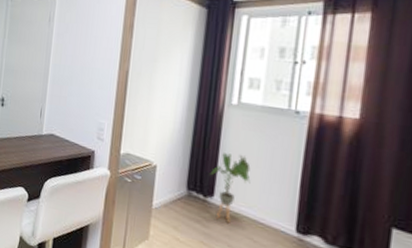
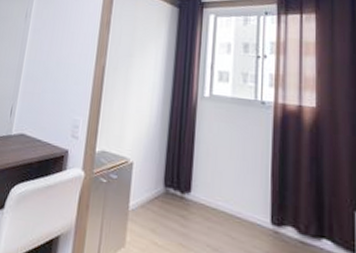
house plant: present [209,153,251,224] -> none [186,145,226,221]

